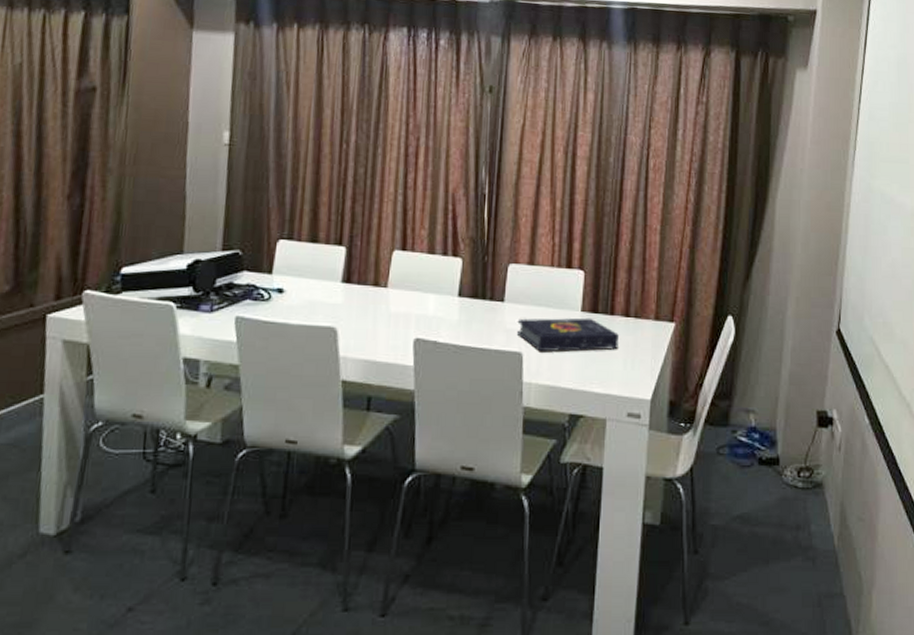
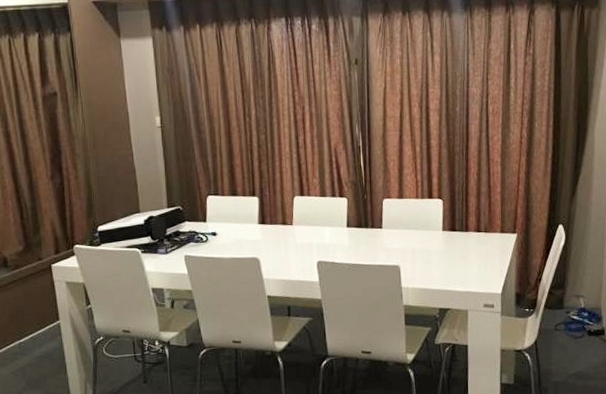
book: present [516,317,619,352] -> none [394,235,473,264]

